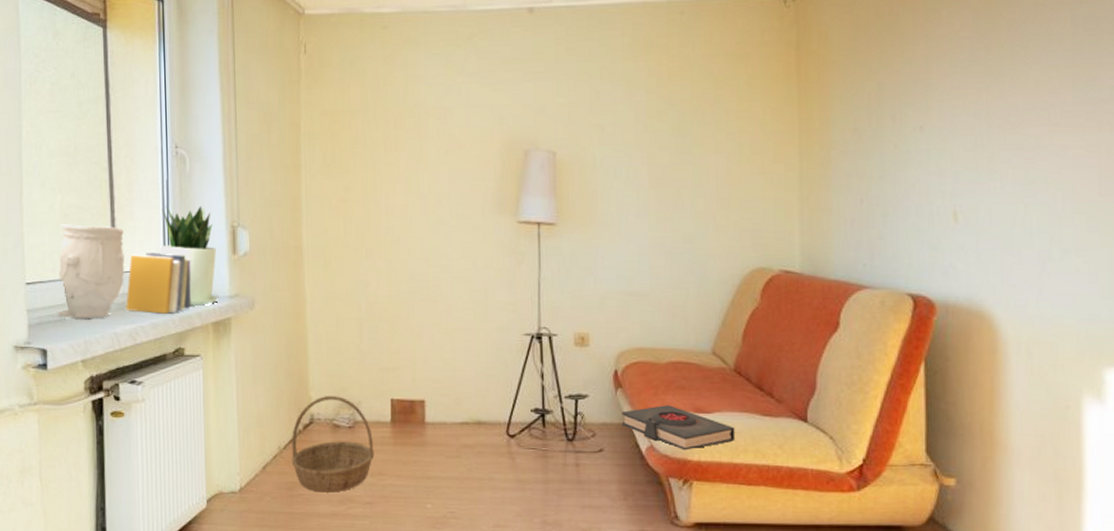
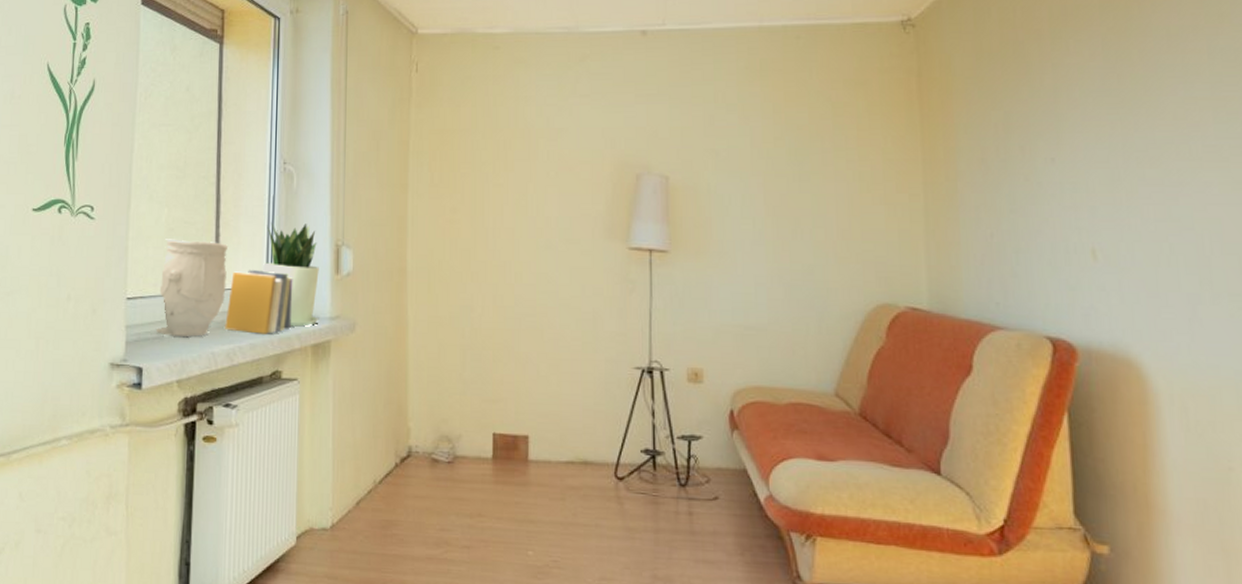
basket: present [291,396,375,493] -> none [386,427,474,534]
book: present [622,405,736,451] -> none [738,450,862,502]

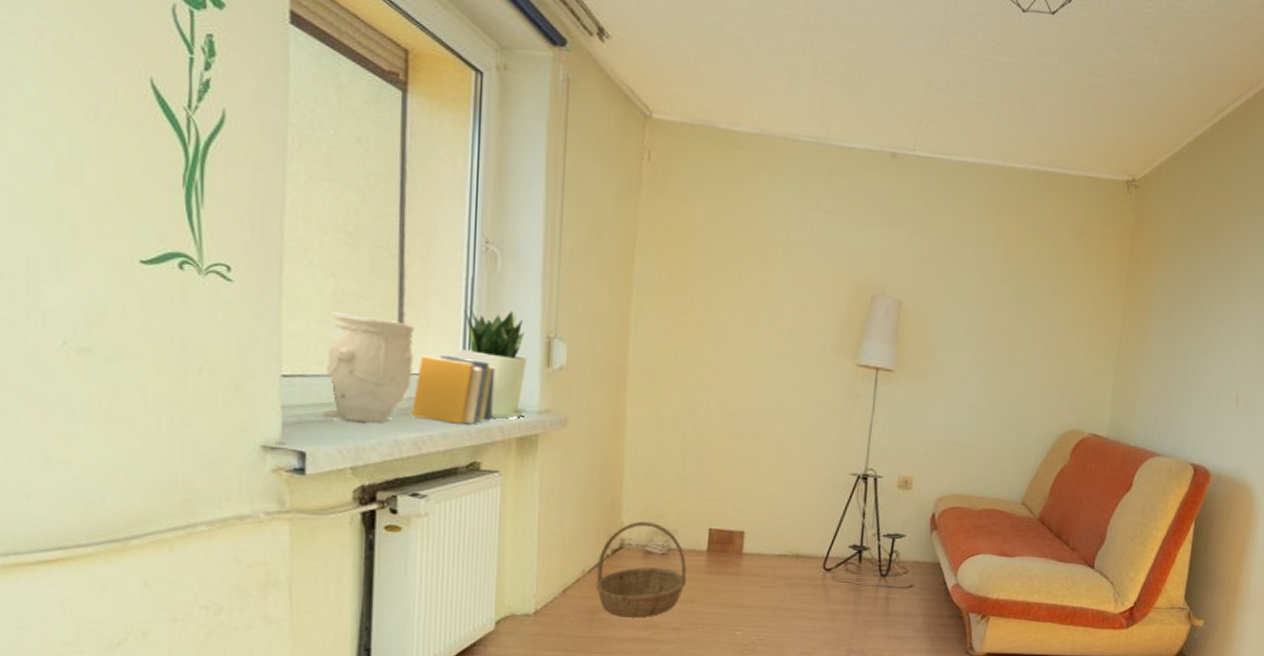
basket: none [386,427,474,534] -> present [595,522,687,618]

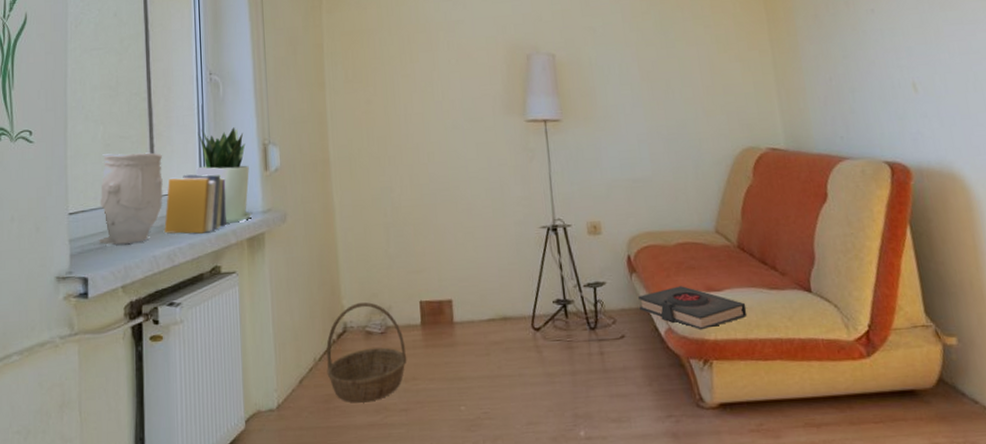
book: none [933,547,1033,589] -> present [638,286,747,331]

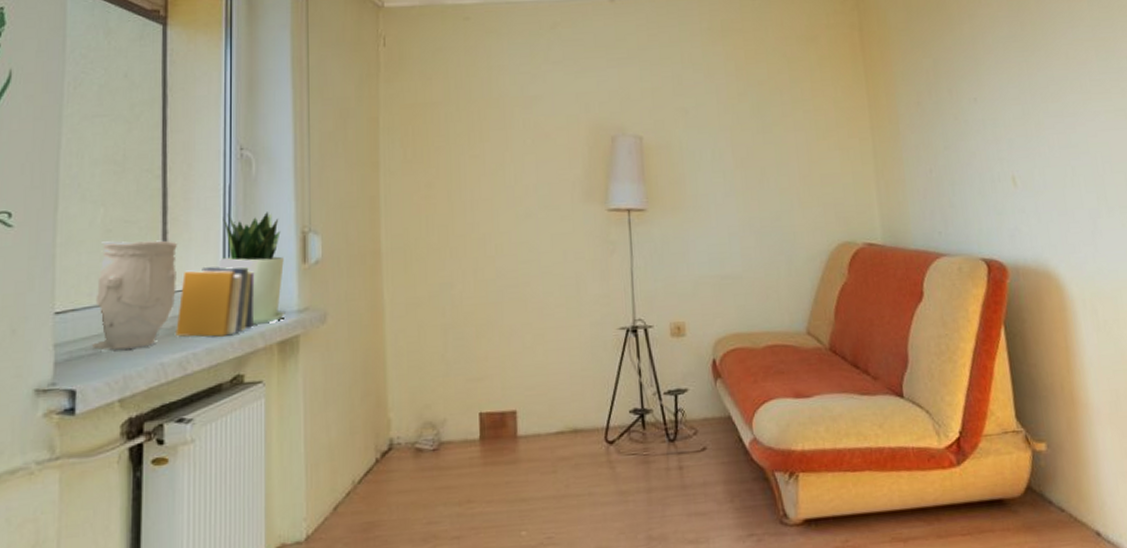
basket: present [326,302,407,403] -> none [367,415,462,532]
book: present [638,286,747,331] -> none [723,392,837,441]

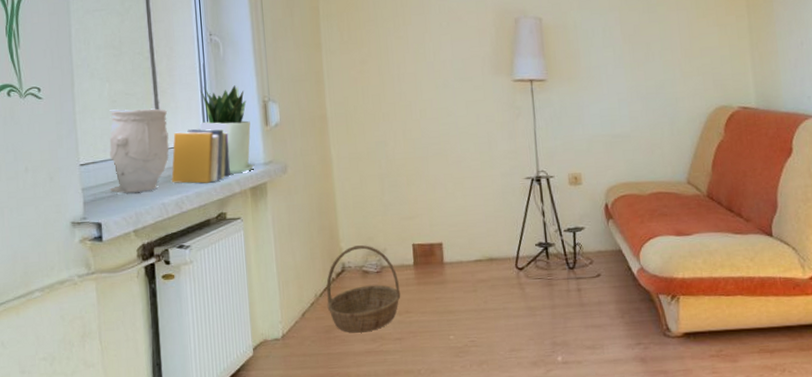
basket: none [367,415,462,532] -> present [326,245,401,333]

